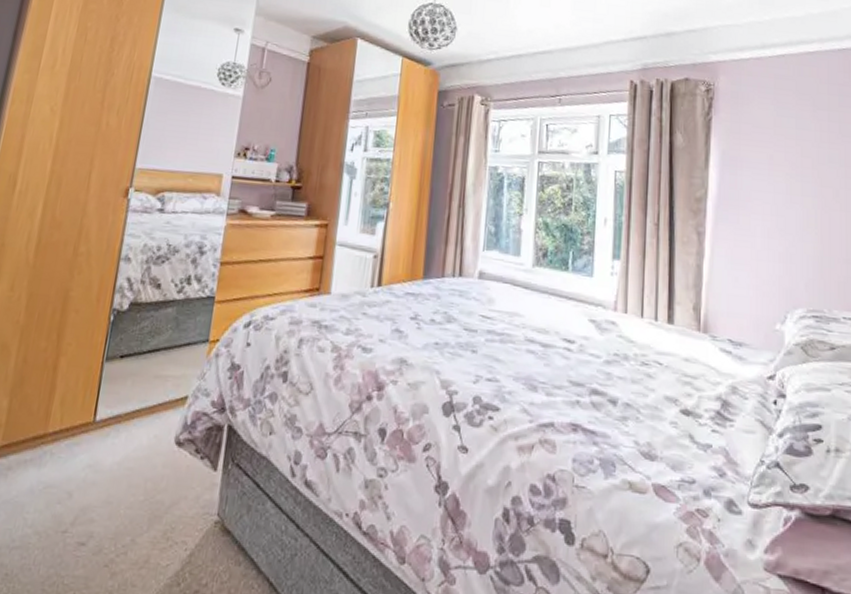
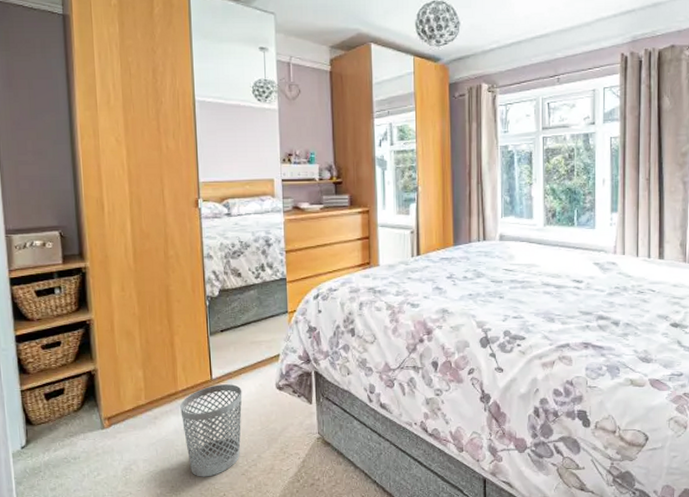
wastebasket: none [37,429,130,565] -> present [180,384,243,477]

